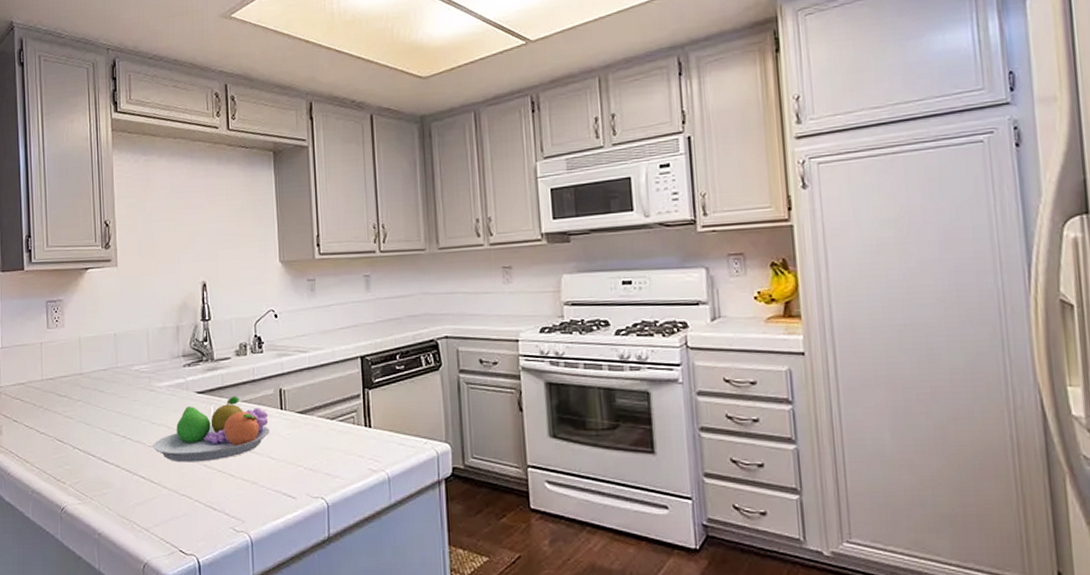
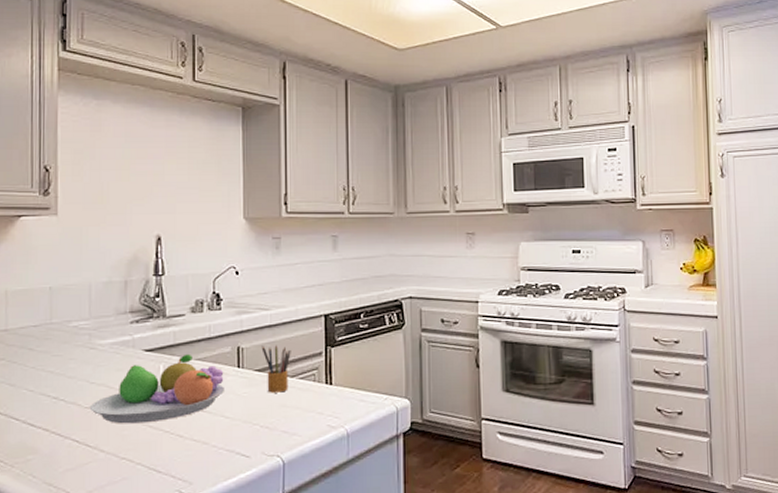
pencil box: none [302,387,330,435] -> present [261,345,291,393]

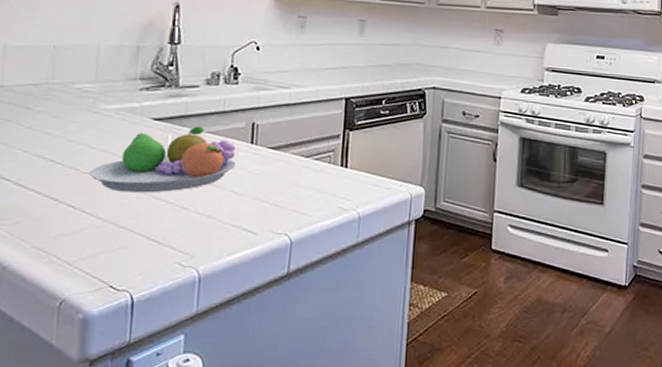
pencil box: present [261,345,291,393] -> none [277,124,308,172]

